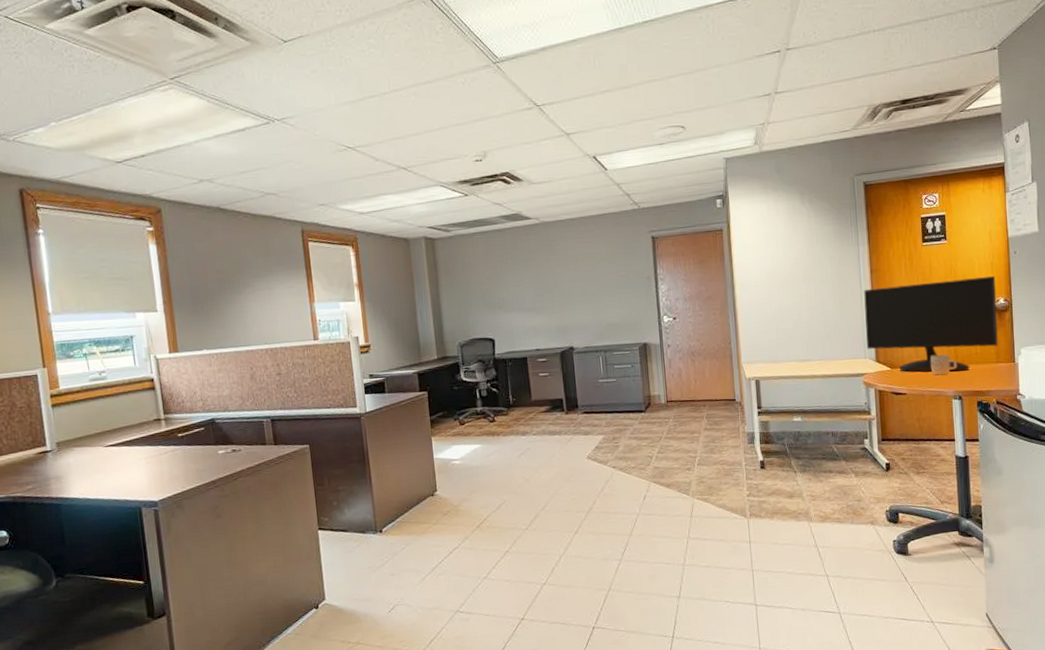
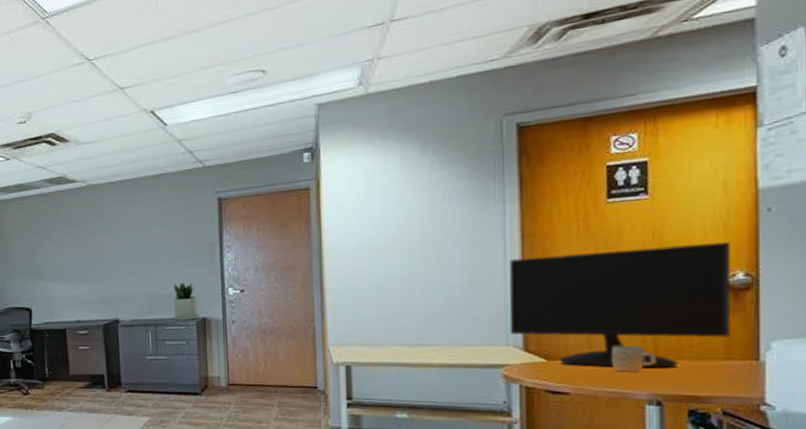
planter: none [618,311,641,347] -> present [172,282,200,321]

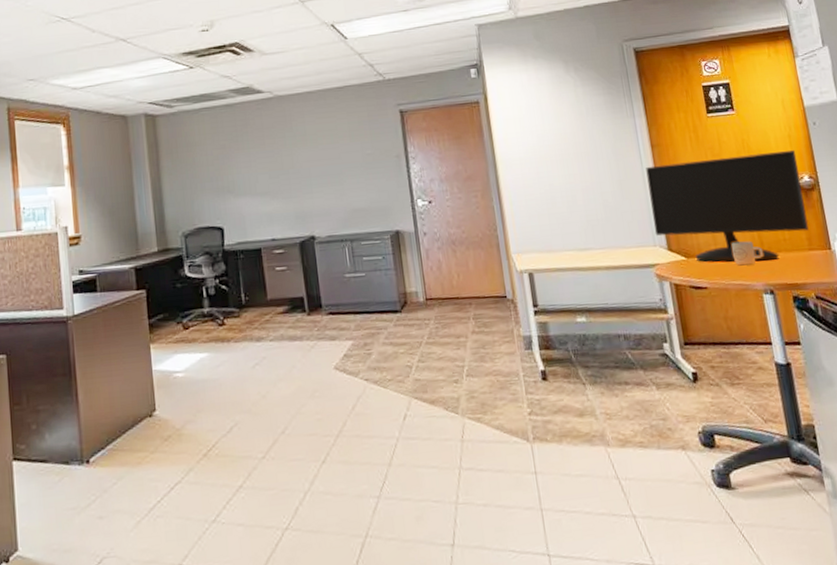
planter: present [172,282,200,321] -> none [365,194,393,235]

